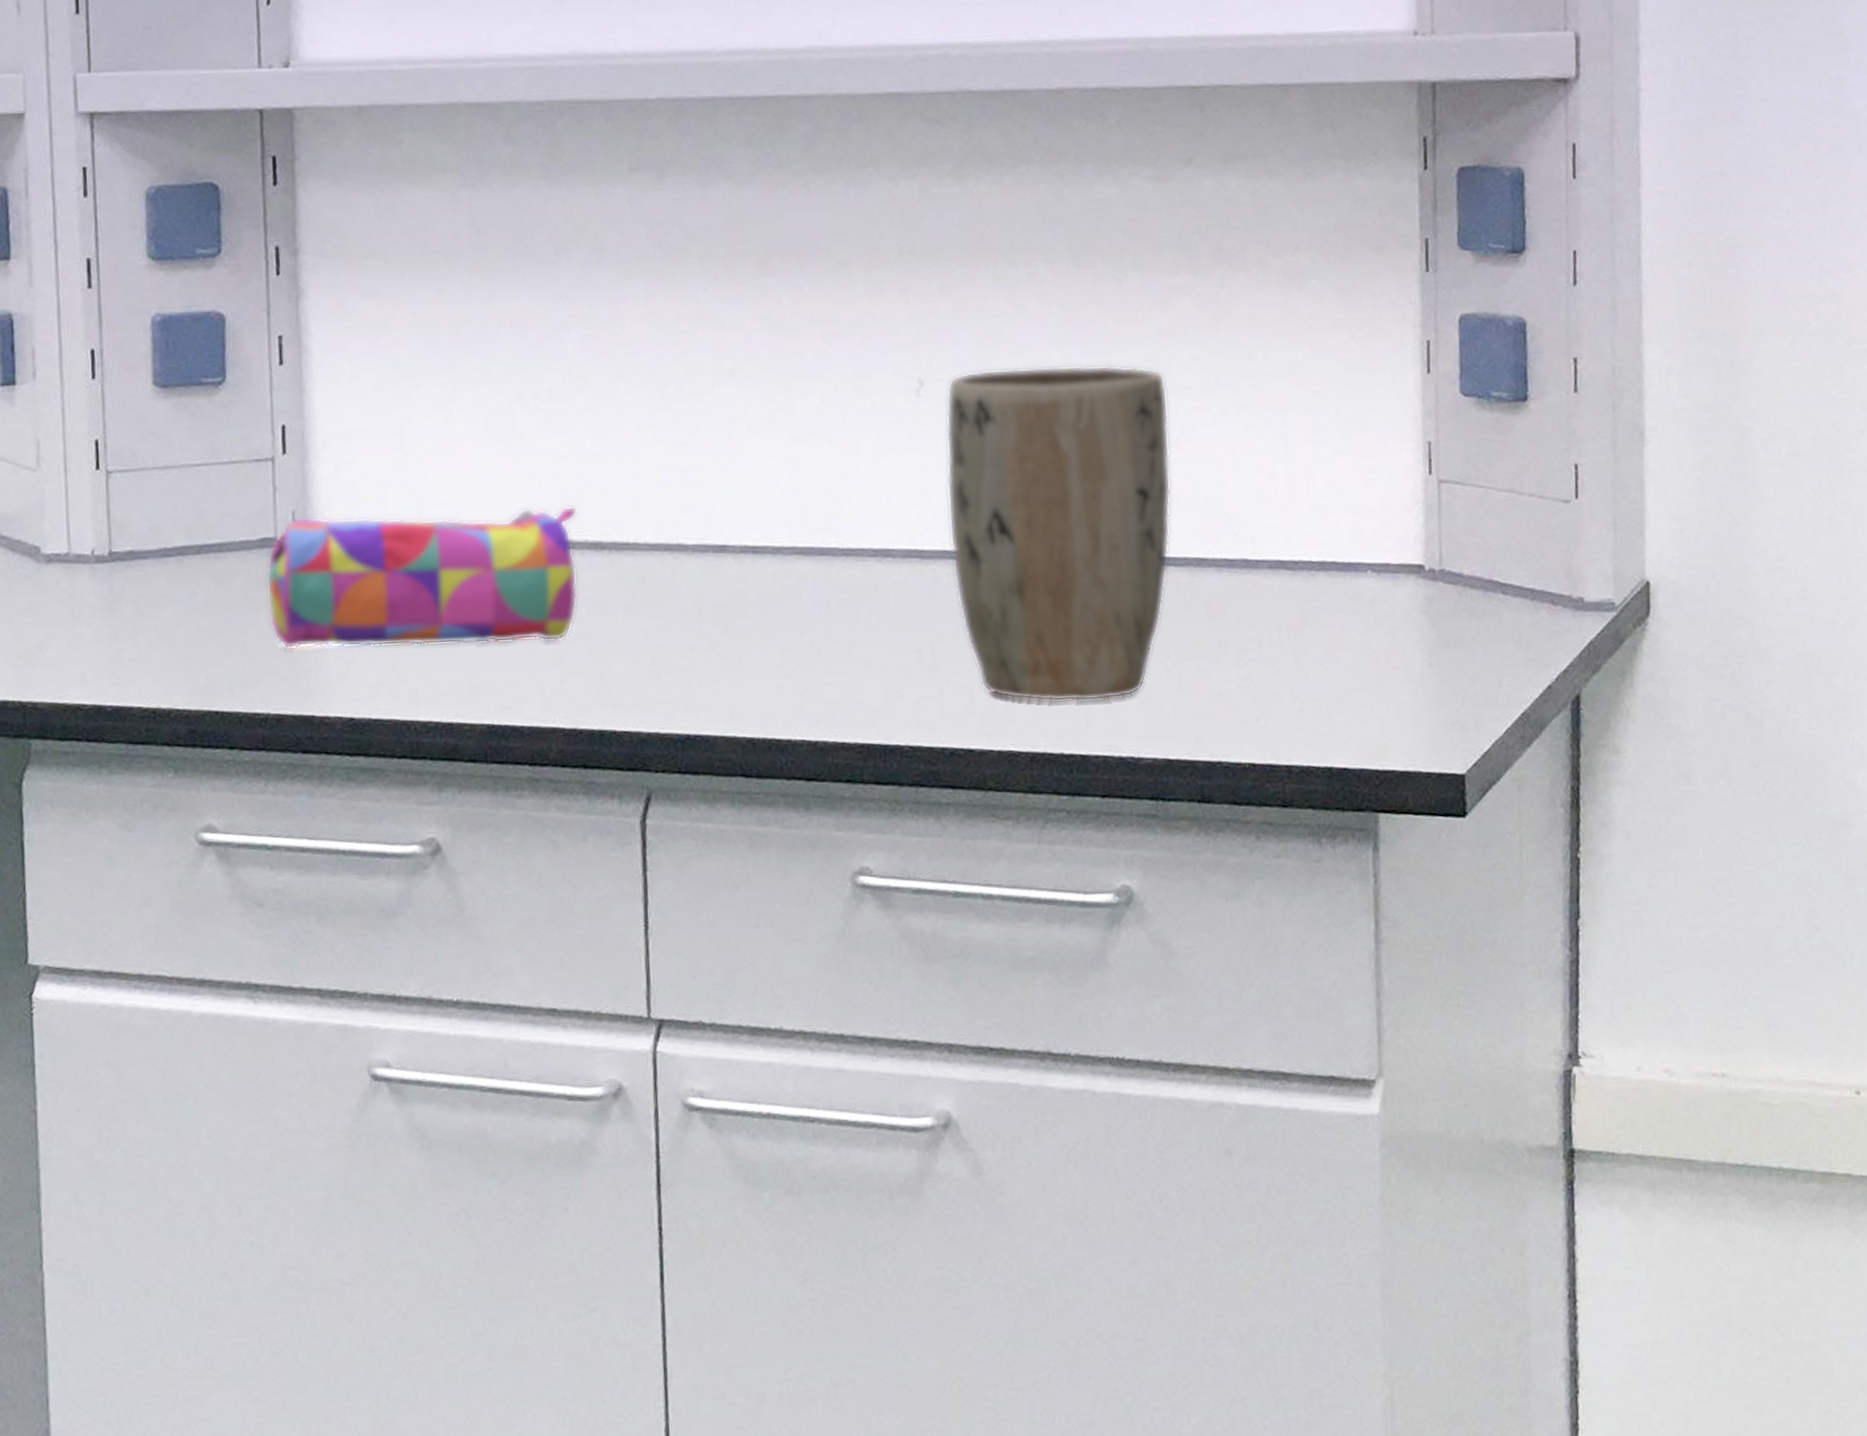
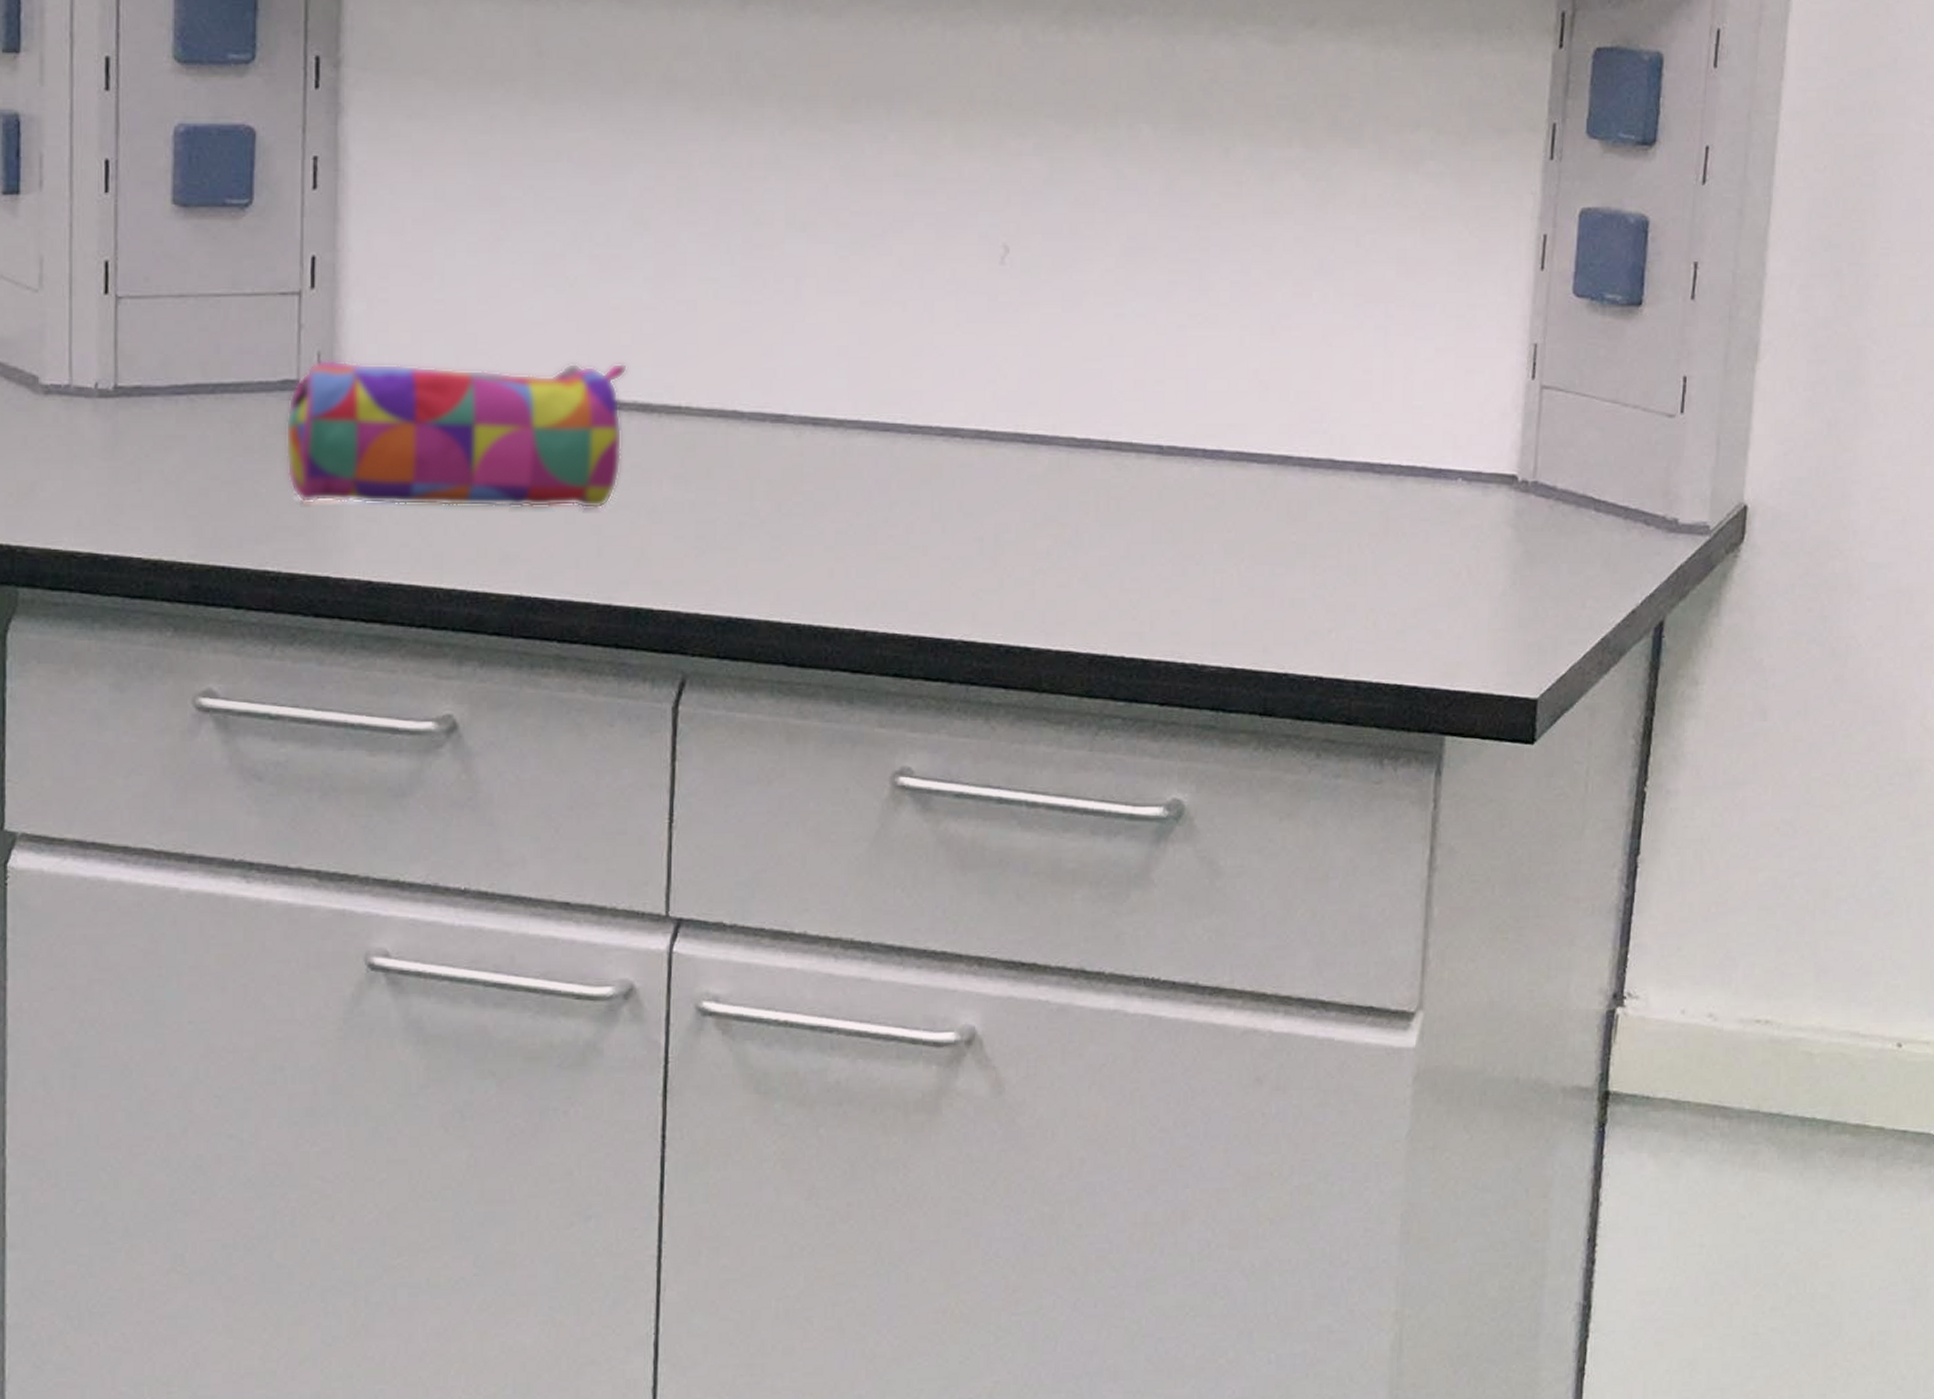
plant pot: present [946,365,1171,702] -> none [1024,239,1267,603]

